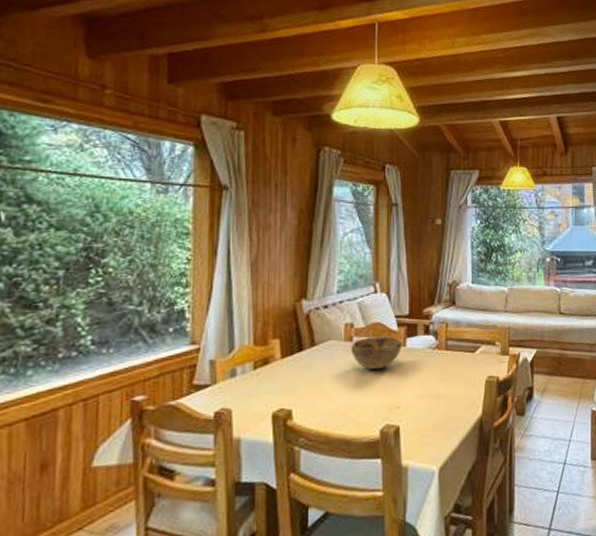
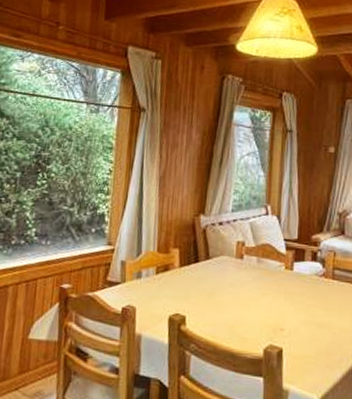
decorative bowl: present [351,336,402,370] -> none [241,257,289,290]

